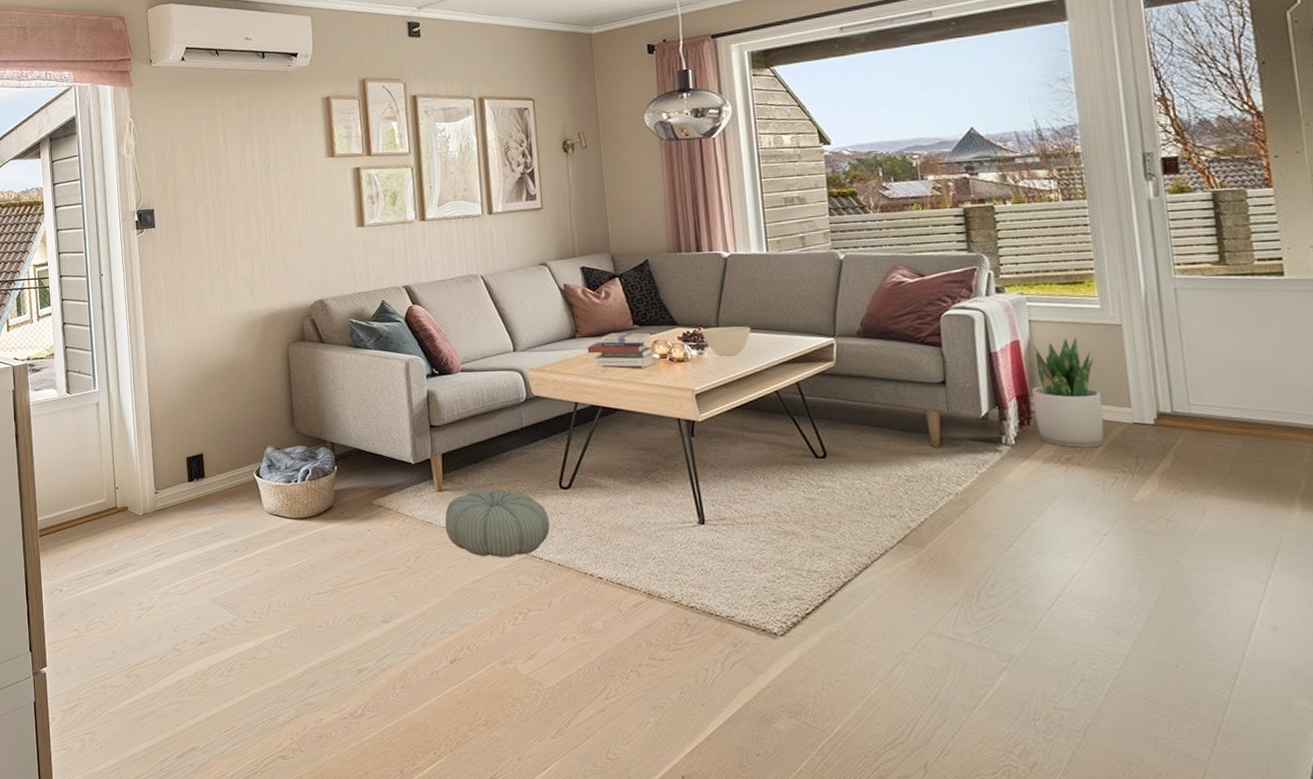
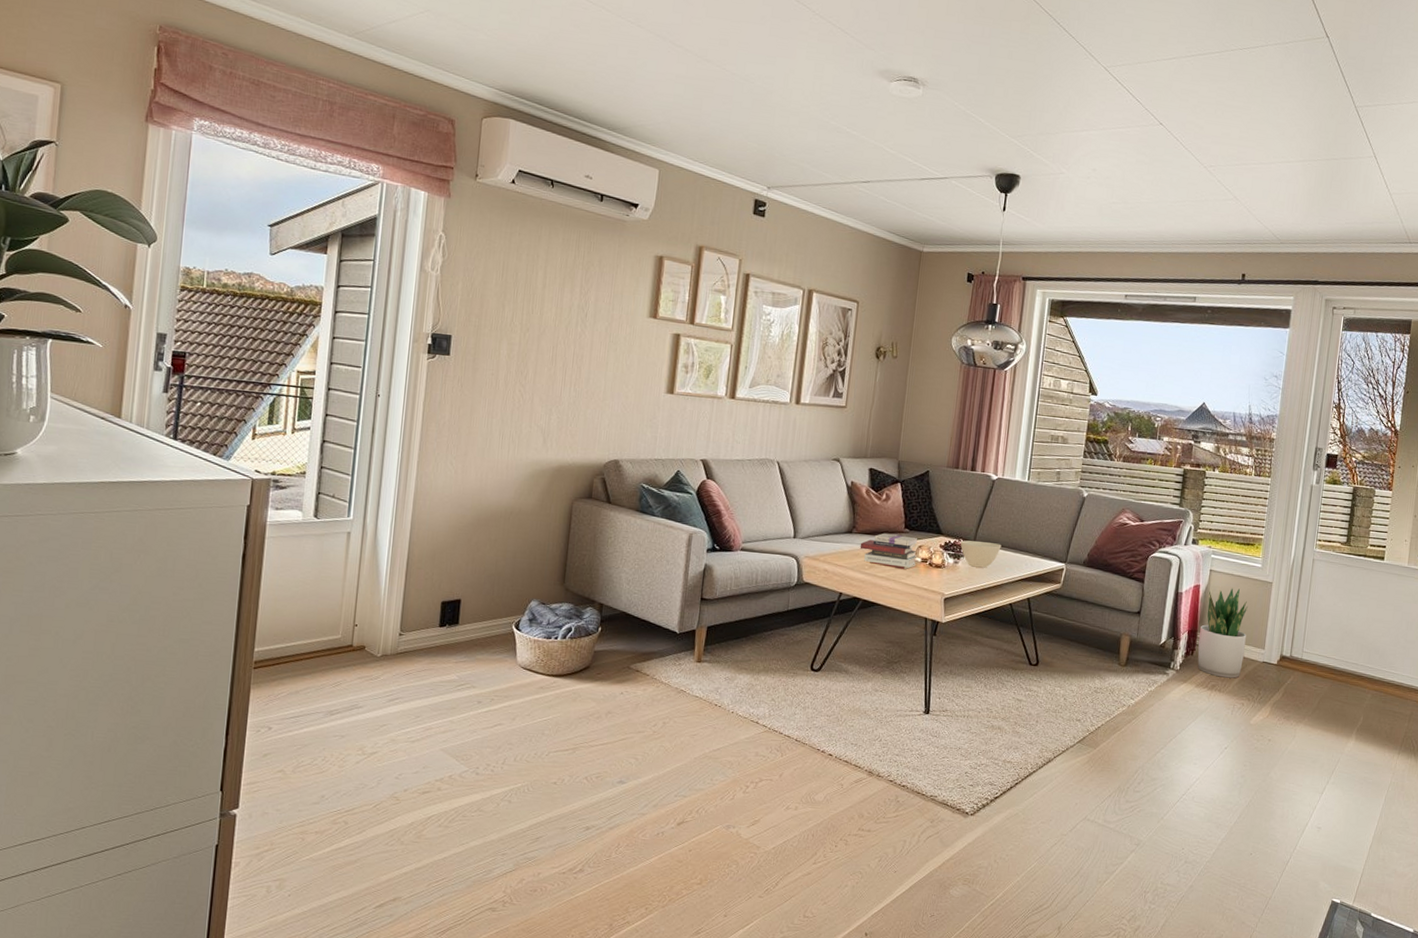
pouf: present [445,490,550,557] -> none [697,665,796,730]

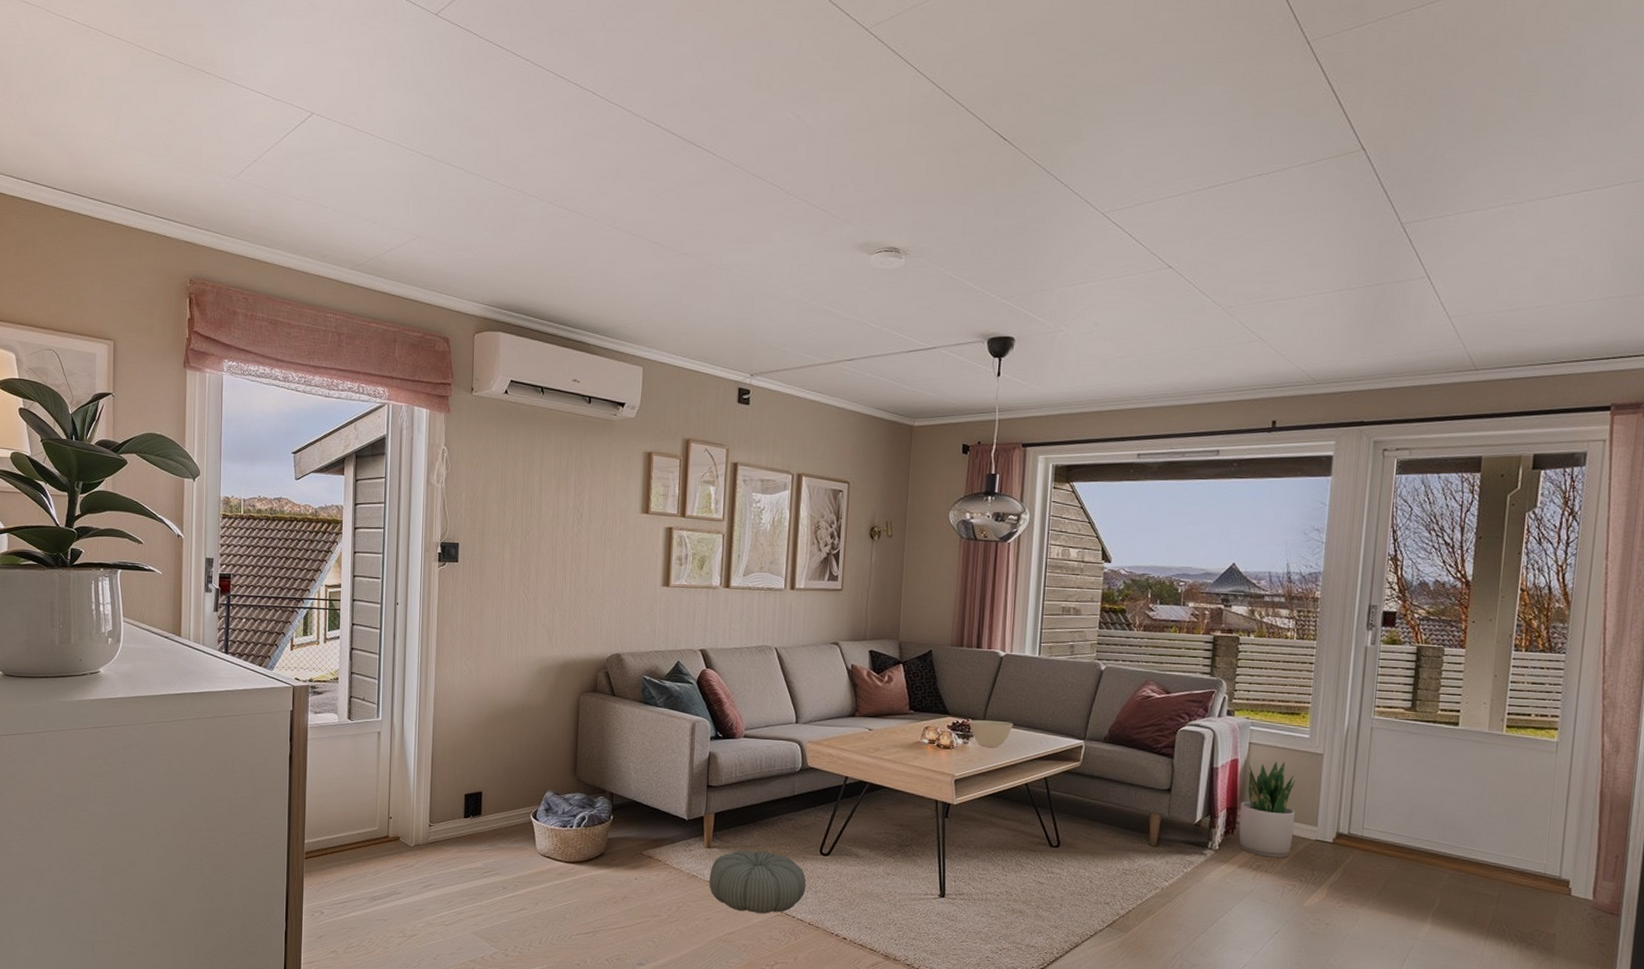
pouf: none [697,665,796,730] -> present [709,850,807,914]
books: present [860,533,918,570] -> none [863,715,924,752]

